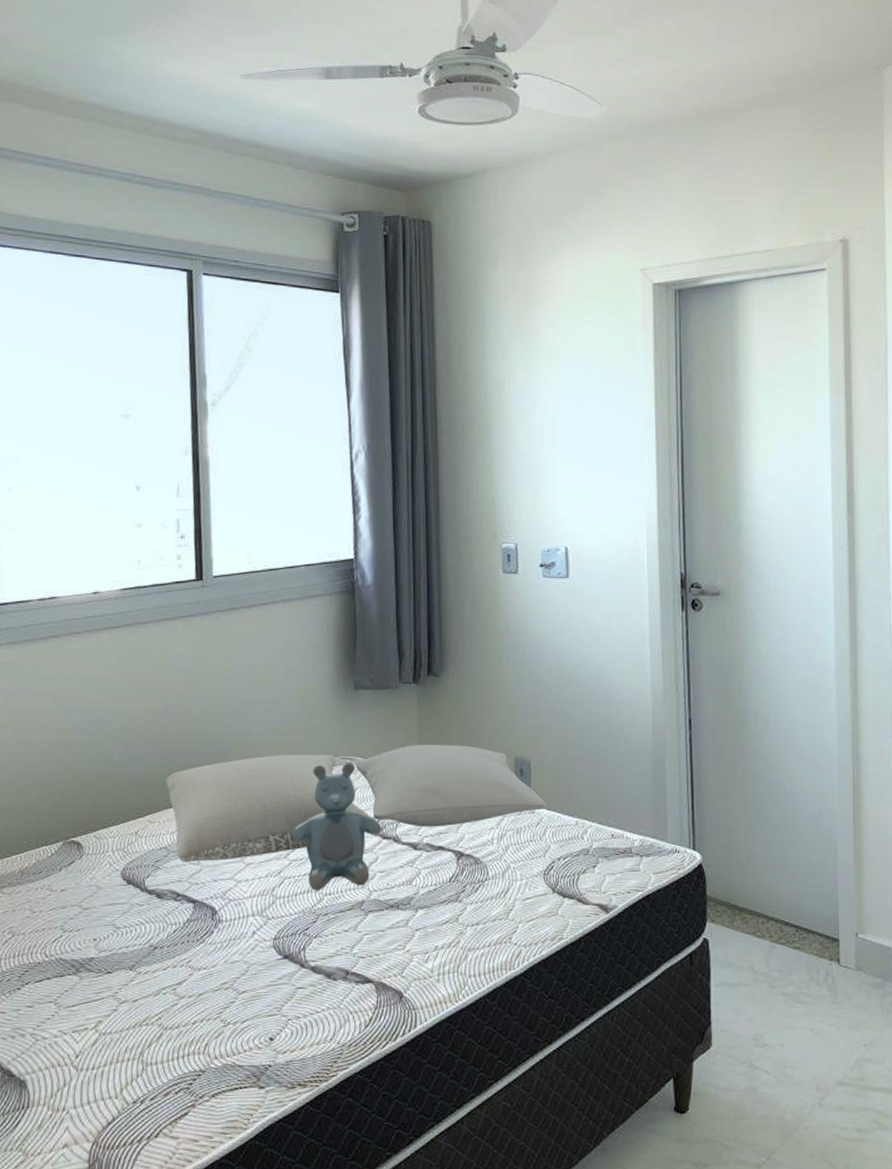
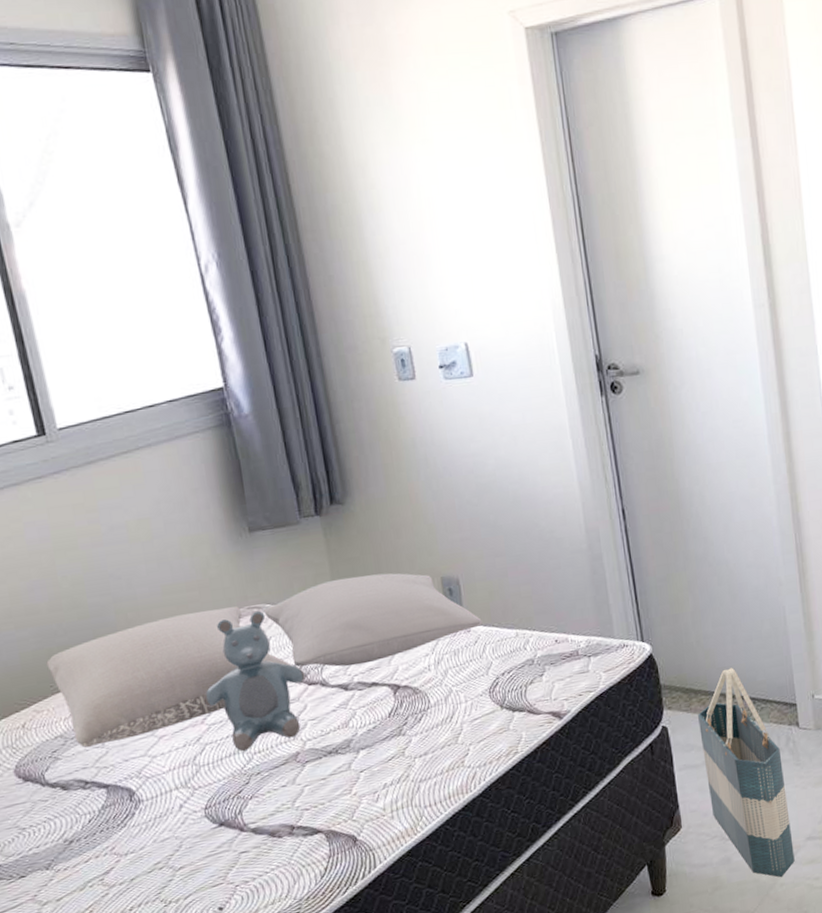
tote bag: none [740,891,823,1119] -> present [698,667,795,877]

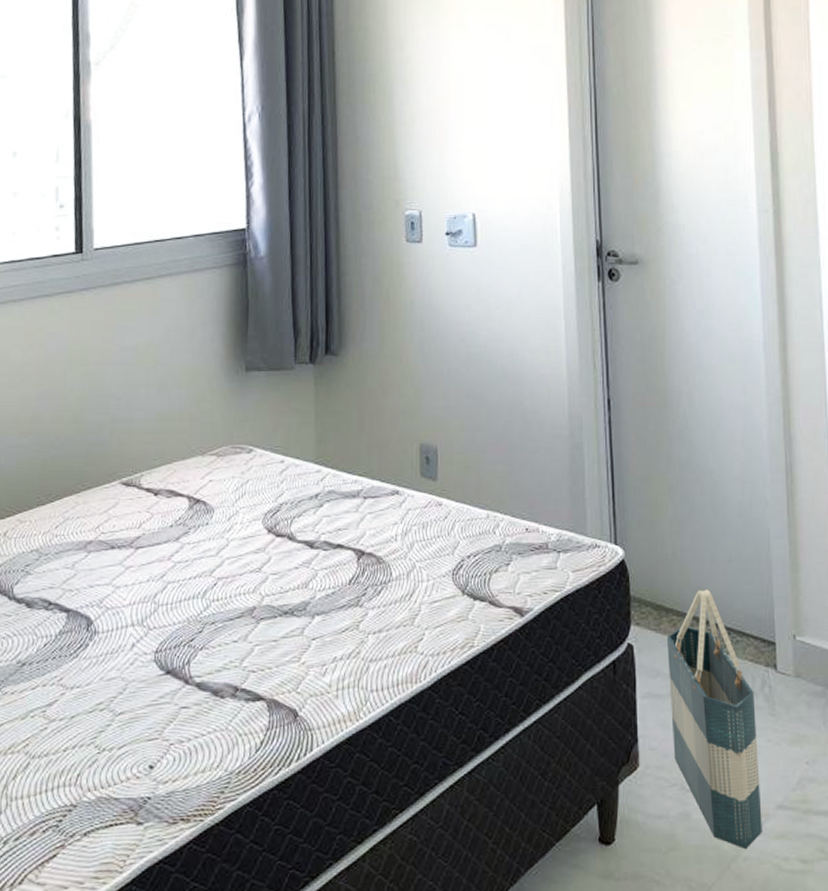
pillow: present [46,606,292,749] -> none [38,442,263,567]
stuffed animal: present [202,610,306,752] -> none [173,451,274,597]
pillow: present [263,572,483,667] -> none [246,430,455,523]

